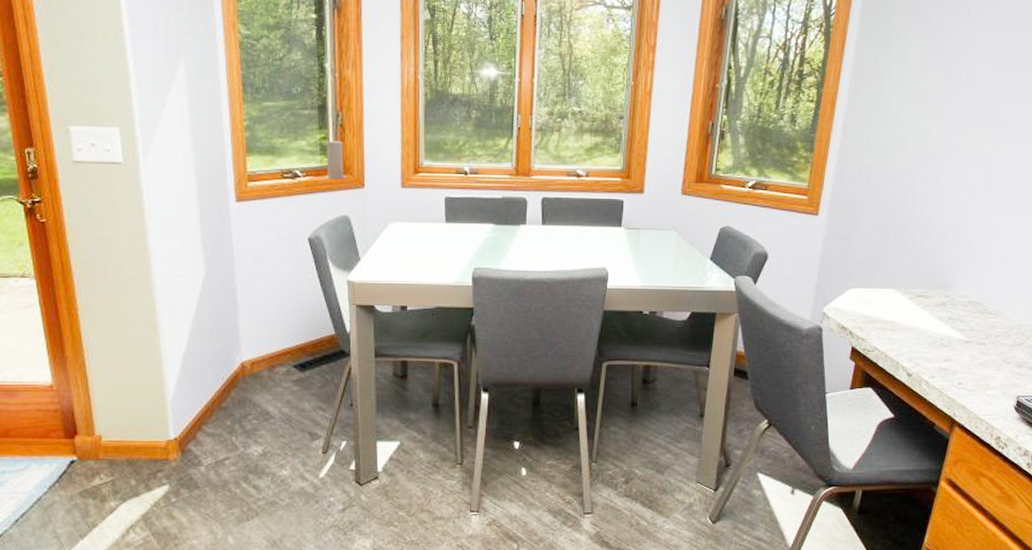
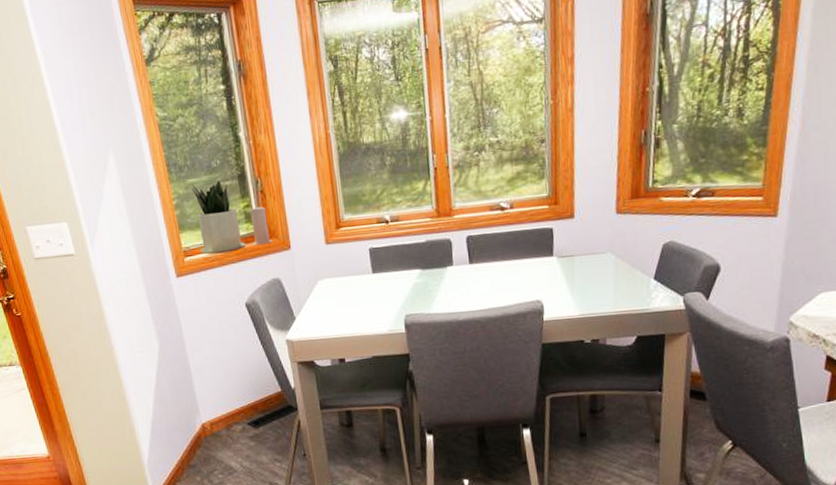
planter: none [266,107,318,183] -> present [191,180,246,255]

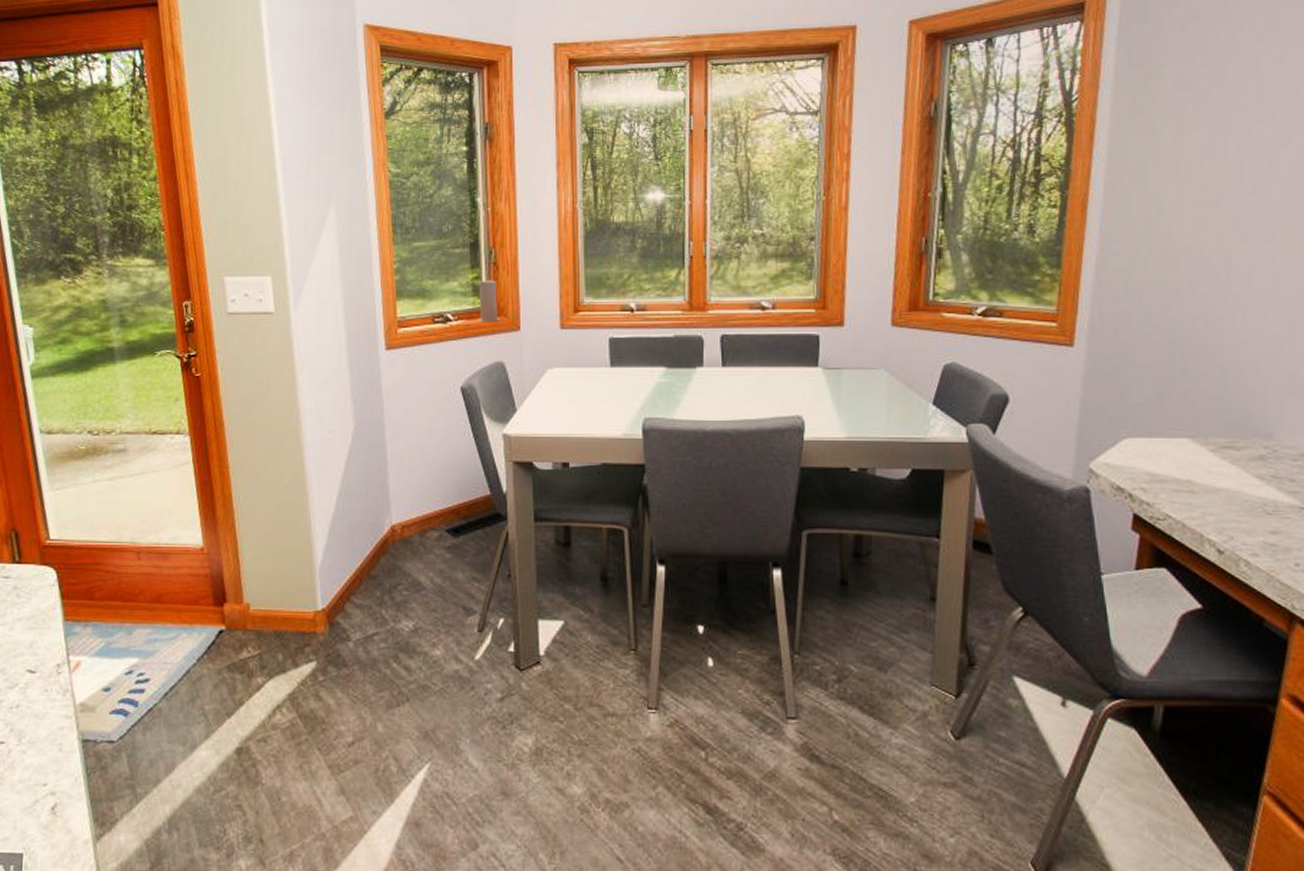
planter: present [191,180,246,255] -> none [416,246,470,328]

